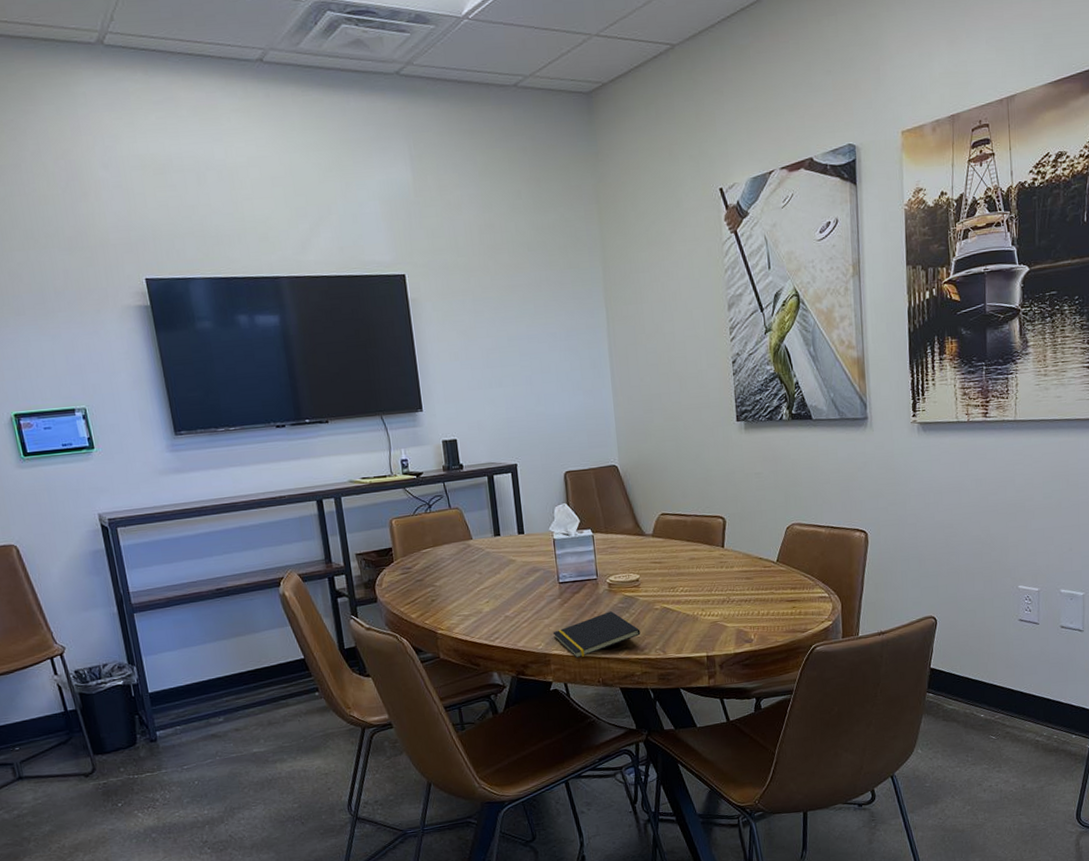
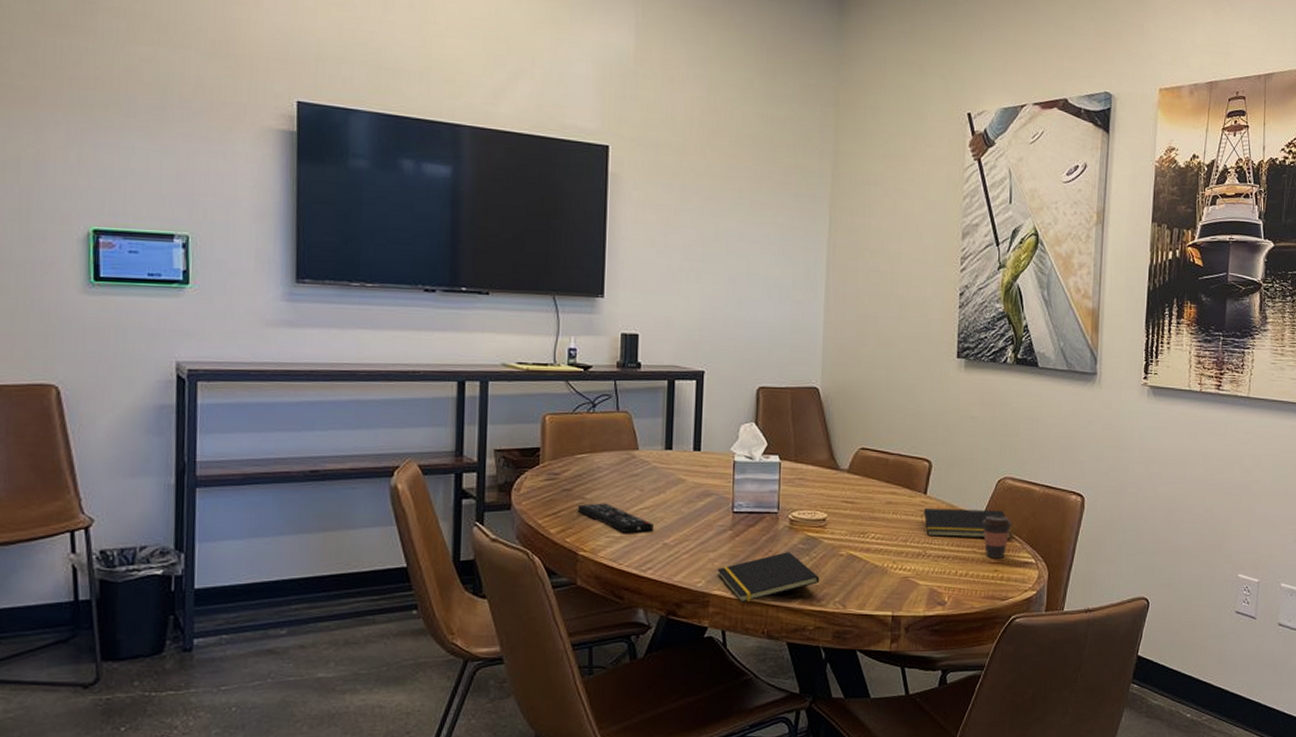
remote control: none [430,587,495,611] -> present [577,503,653,533]
notepad: none [722,553,804,584] -> present [921,507,1012,539]
coffee cup: none [776,558,804,597] -> present [981,515,1012,558]

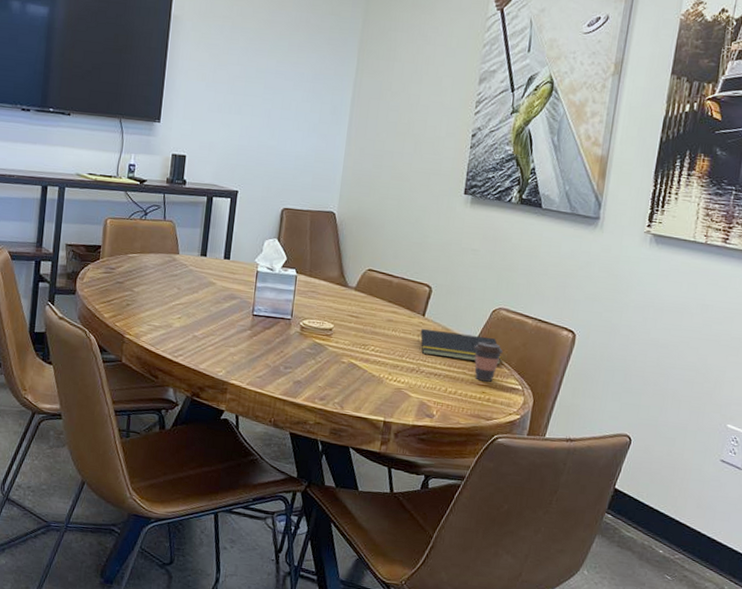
remote control: present [577,503,653,533] -> none [126,295,187,324]
notepad: present [717,552,820,603] -> none [235,354,323,394]

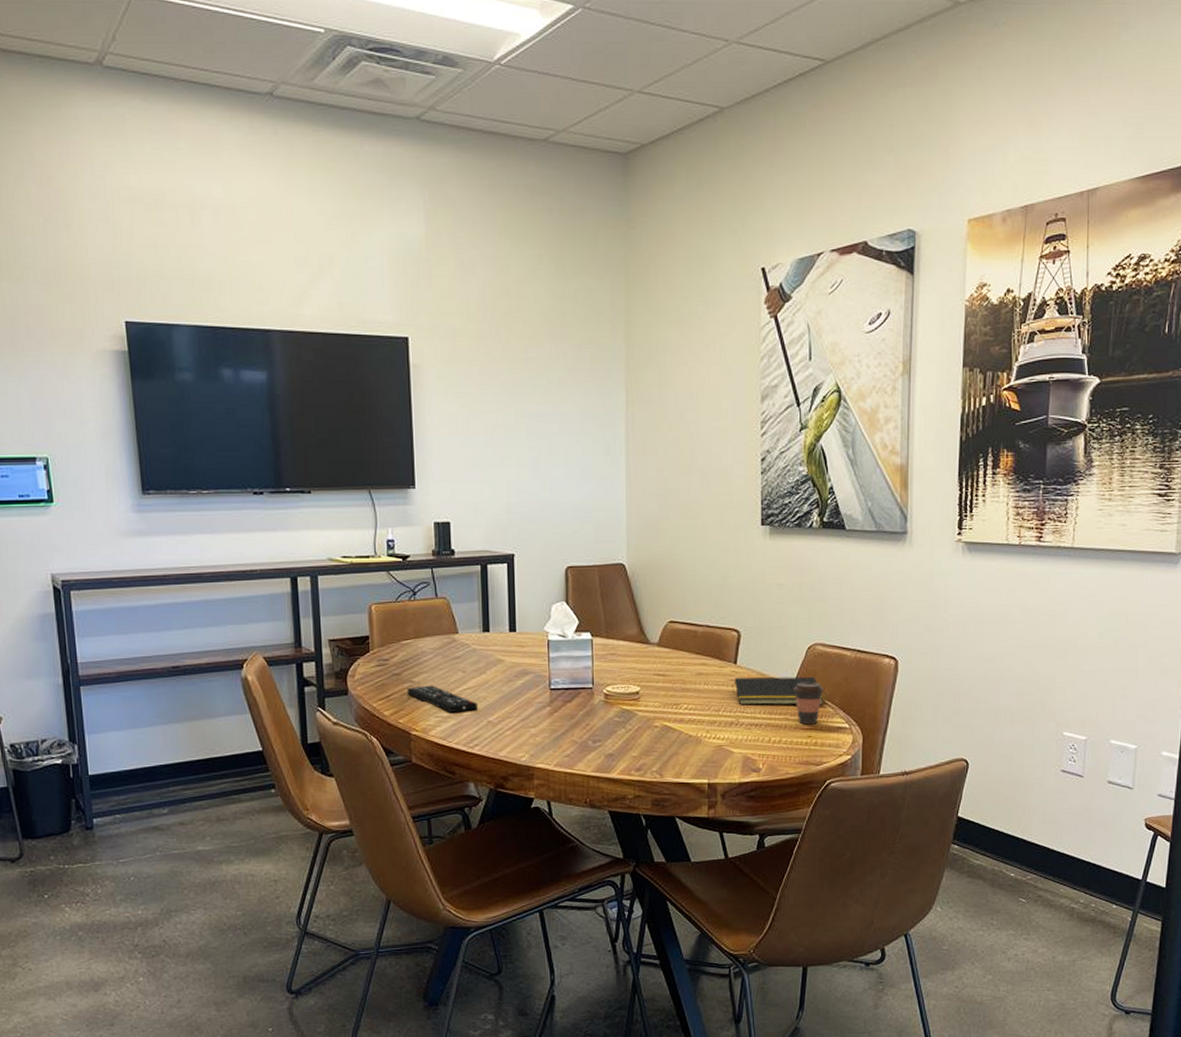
remote control: none [126,295,187,324] -> present [407,685,477,713]

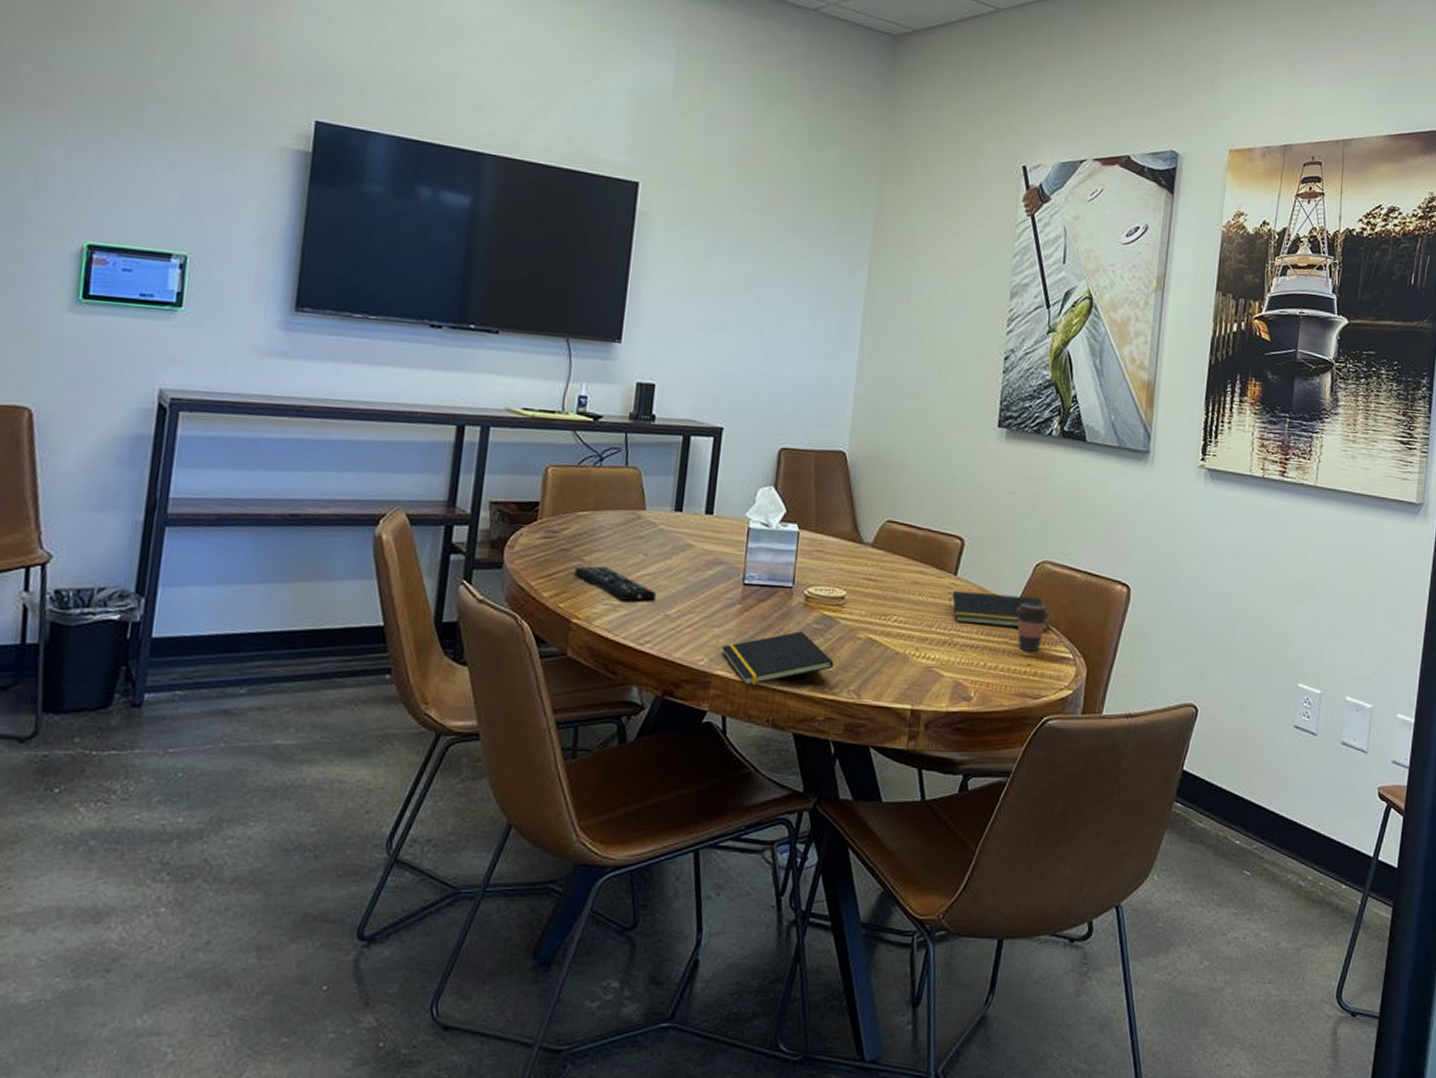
notepad: none [538,725,637,775] -> present [721,631,834,686]

